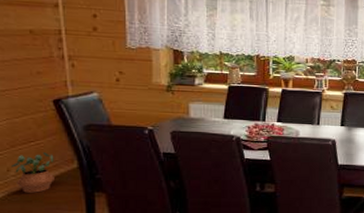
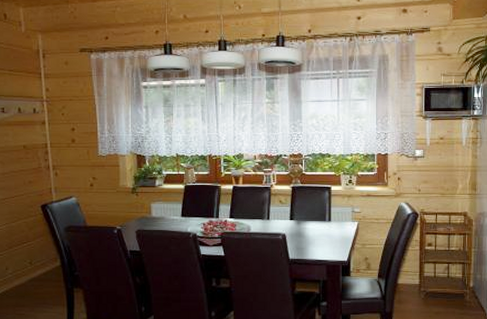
potted plant: present [10,151,54,193] -> none [8,251,42,289]

